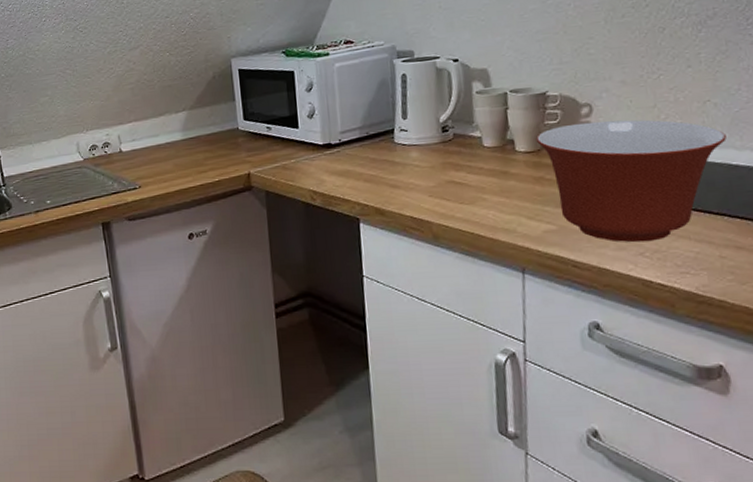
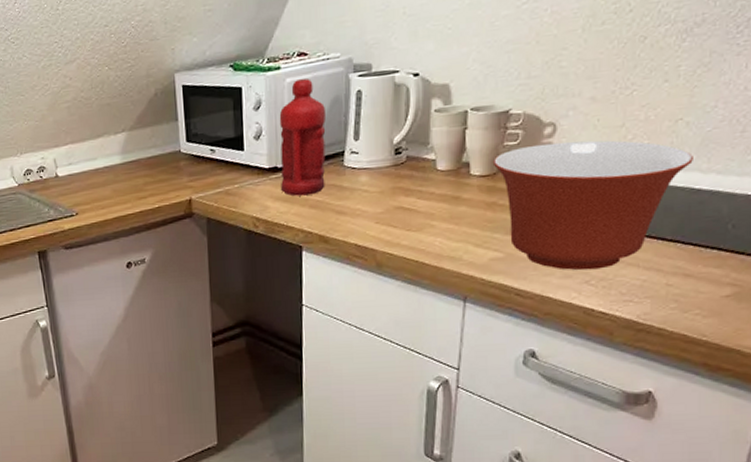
water bottle: none [330,63,378,171] -> present [279,78,327,197]

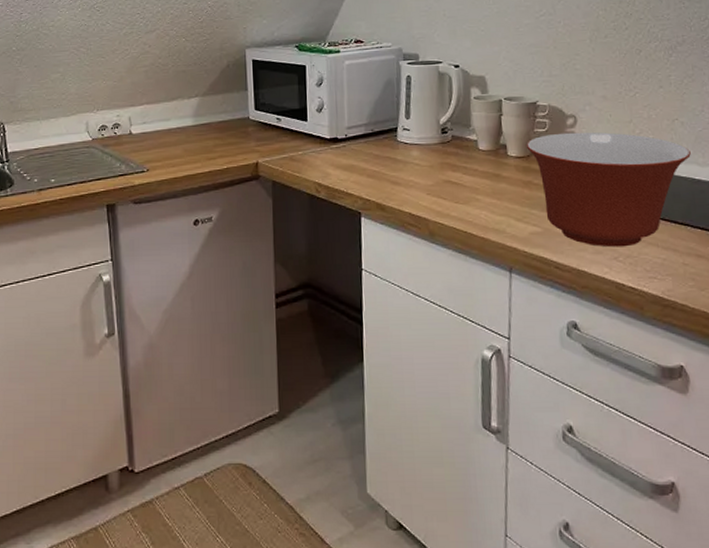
water bottle: present [279,78,327,197] -> none [339,62,381,166]

